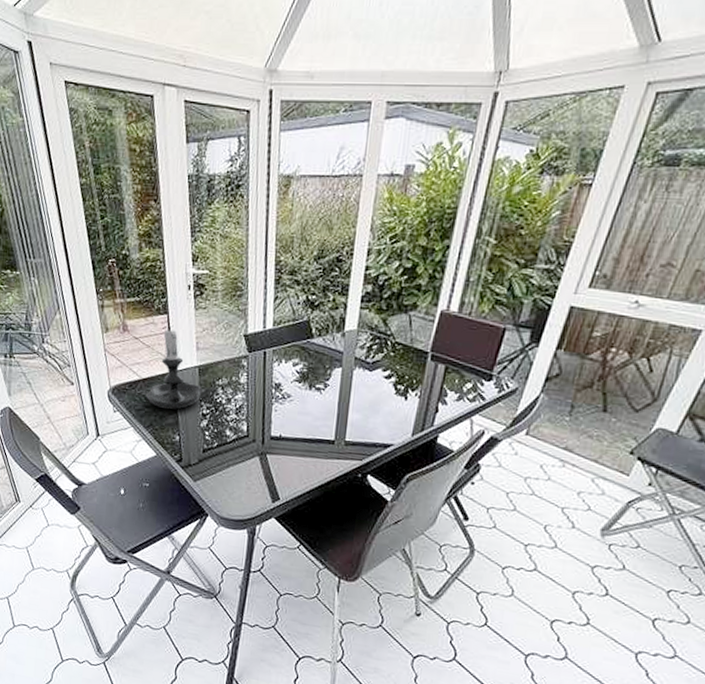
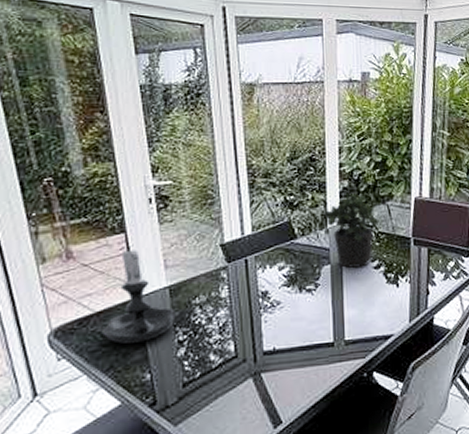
potted plant: none [342,297,397,375] -> present [324,192,378,269]

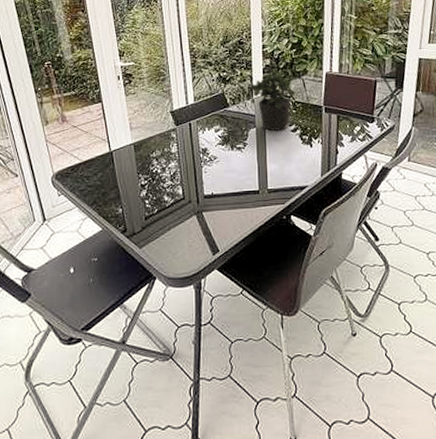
candle holder: present [101,245,174,343] -> none [87,112,138,185]

